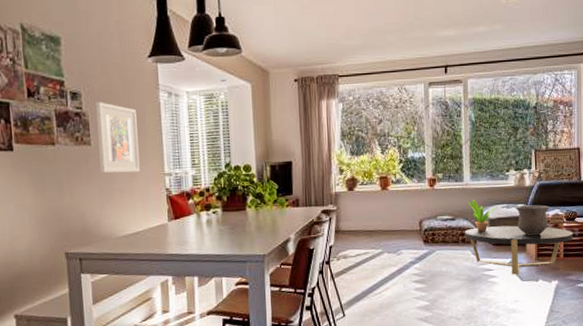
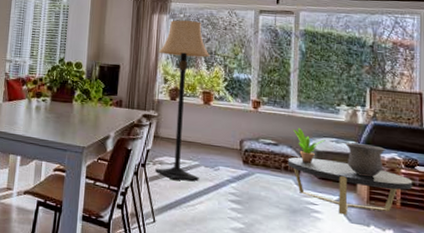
lamp: none [330,102,384,271] -> present [155,20,211,181]

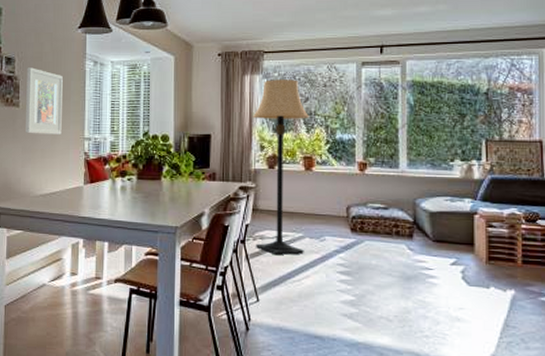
coffee table: present [287,157,413,215] -> none [399,220,535,278]
potted plant: present [292,127,326,163] -> none [403,188,439,226]
ceramic pot: present [345,142,385,177] -> none [461,200,504,235]

